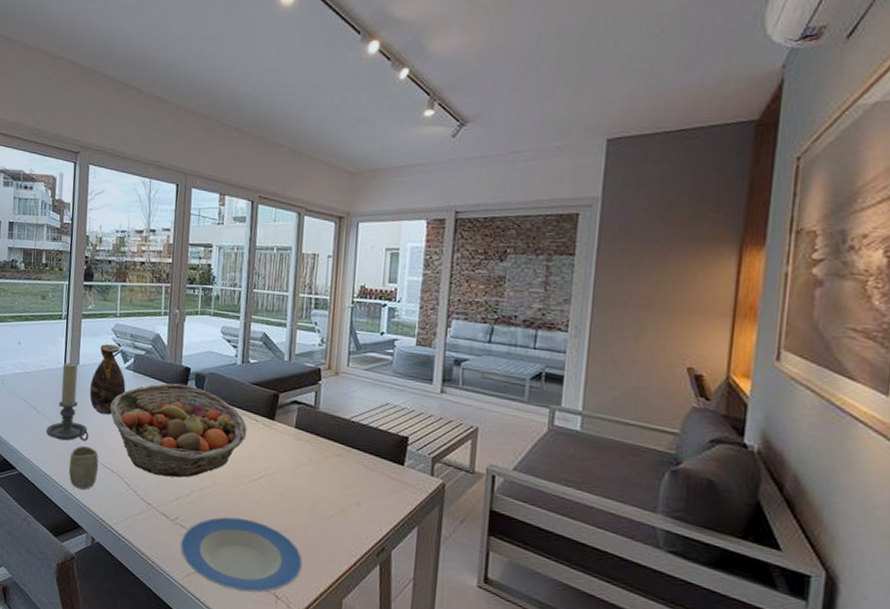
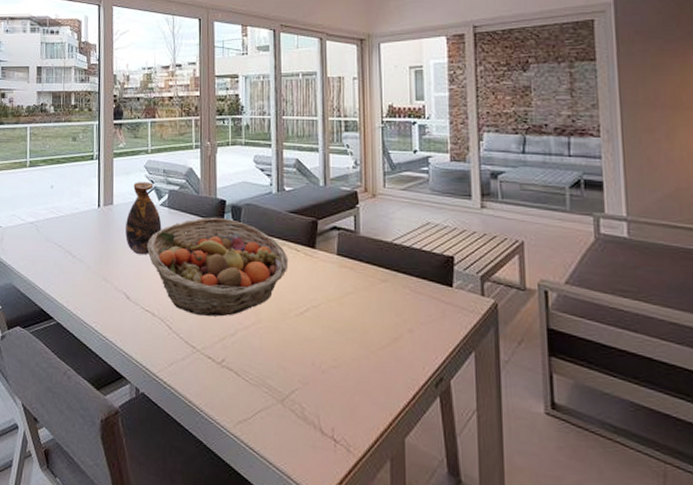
candle holder: present [46,362,89,441] -> none [83,203,127,286]
cup: present [68,446,99,490] -> none [108,289,139,337]
plate: present [180,517,303,593] -> none [228,355,359,438]

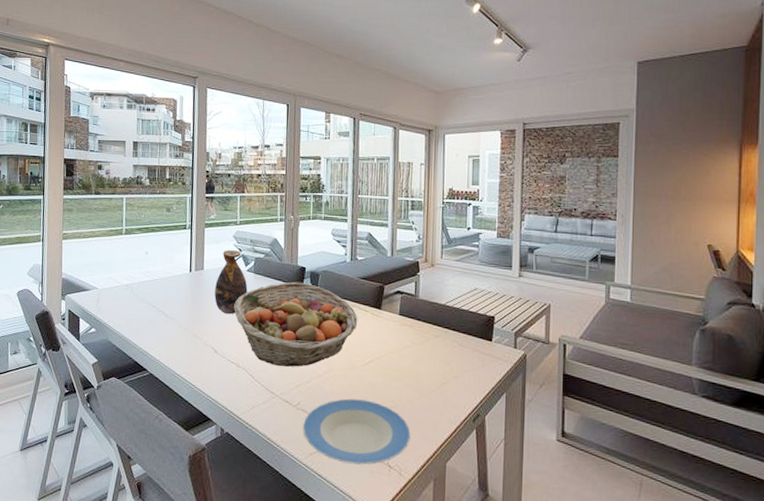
plate: none [228,355,359,438] -> present [302,398,411,465]

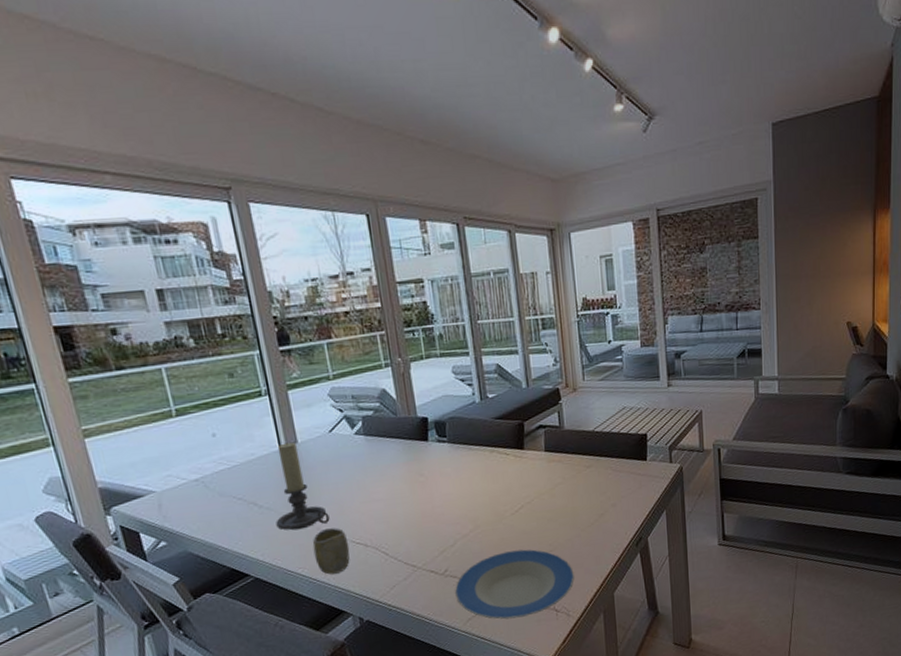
candle holder: none [175,268,215,341] -> present [276,442,330,531]
cup: none [197,344,225,385] -> present [313,527,350,575]
vase: present [214,250,248,315] -> none [316,411,361,490]
fruit basket: present [234,281,358,367] -> none [346,435,500,536]

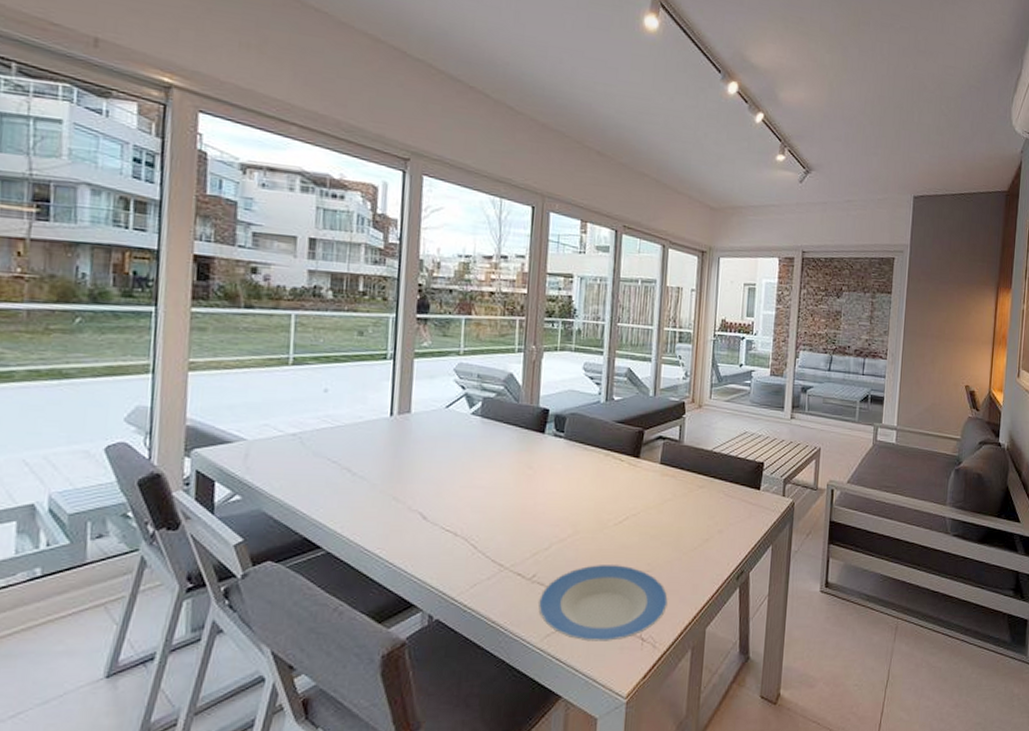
candle holder: present [276,442,330,531] -> none [365,411,424,506]
cup: present [313,527,350,575] -> none [397,509,438,561]

